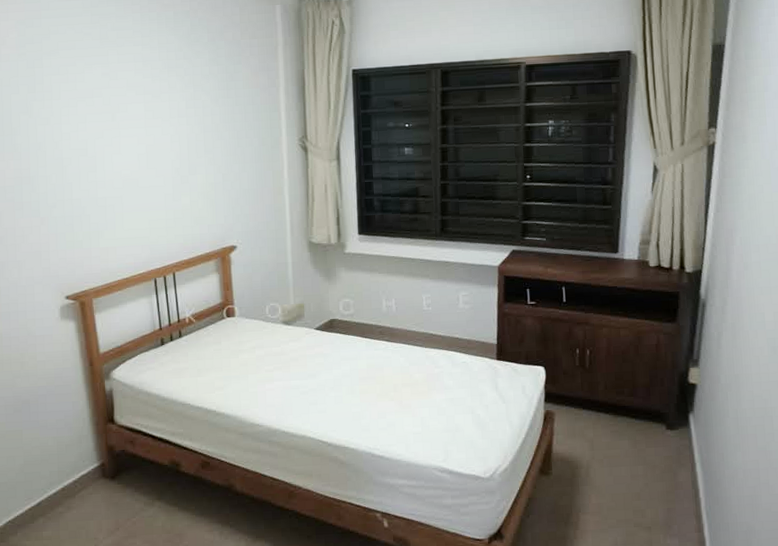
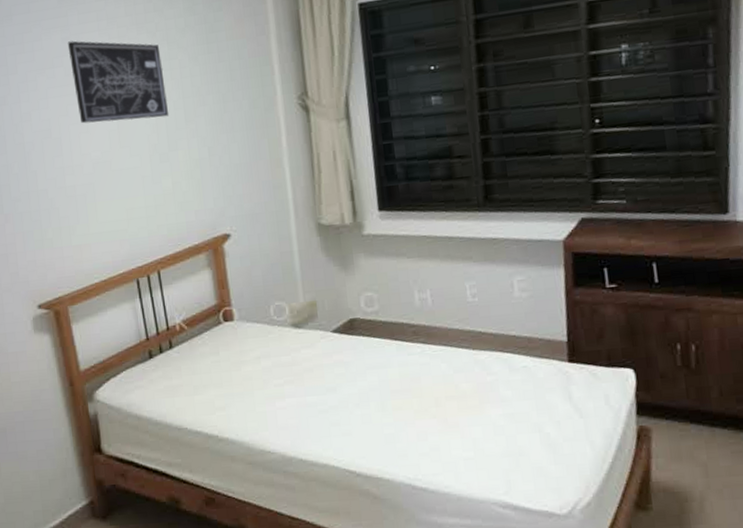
wall art: none [107,76,191,147] -> present [67,40,169,124]

